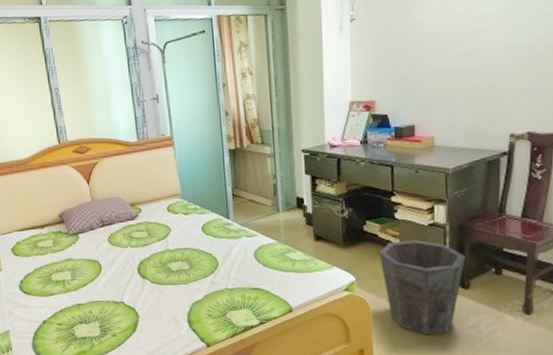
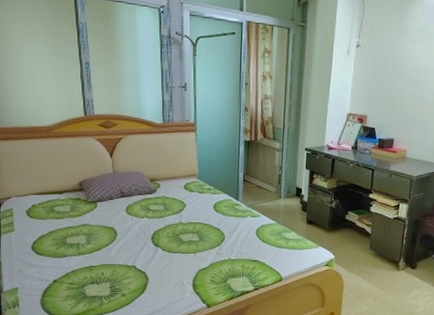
waste bin: present [379,240,465,335] -> none [354,229,416,303]

